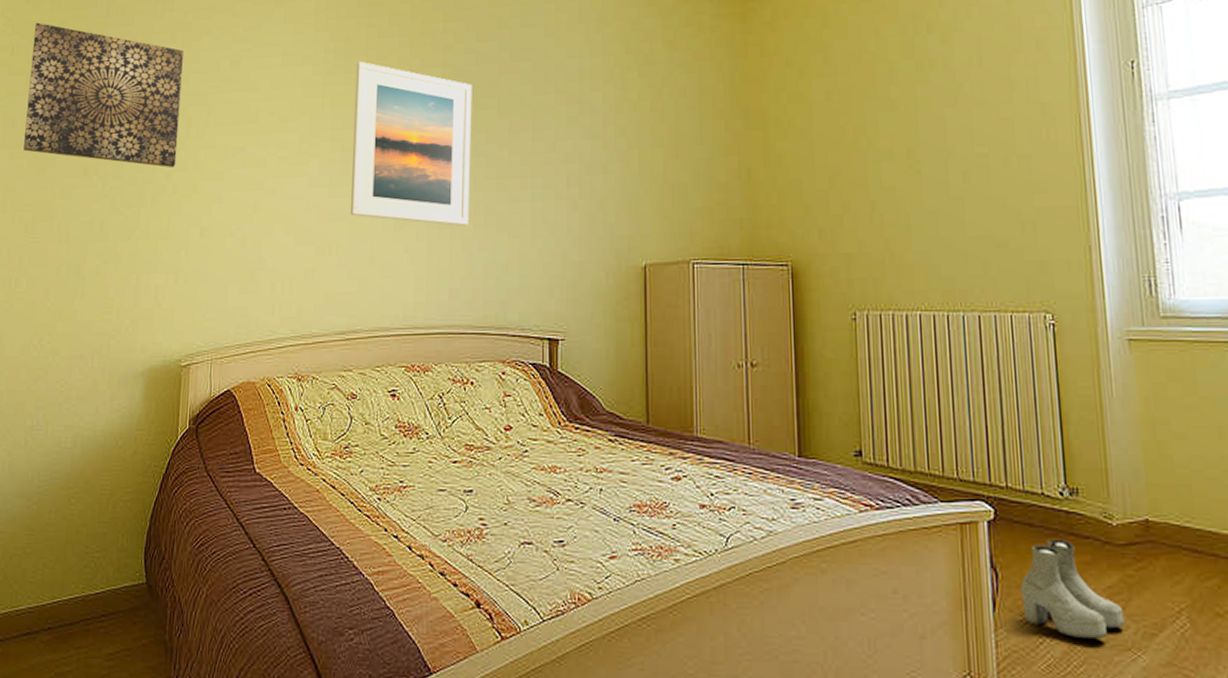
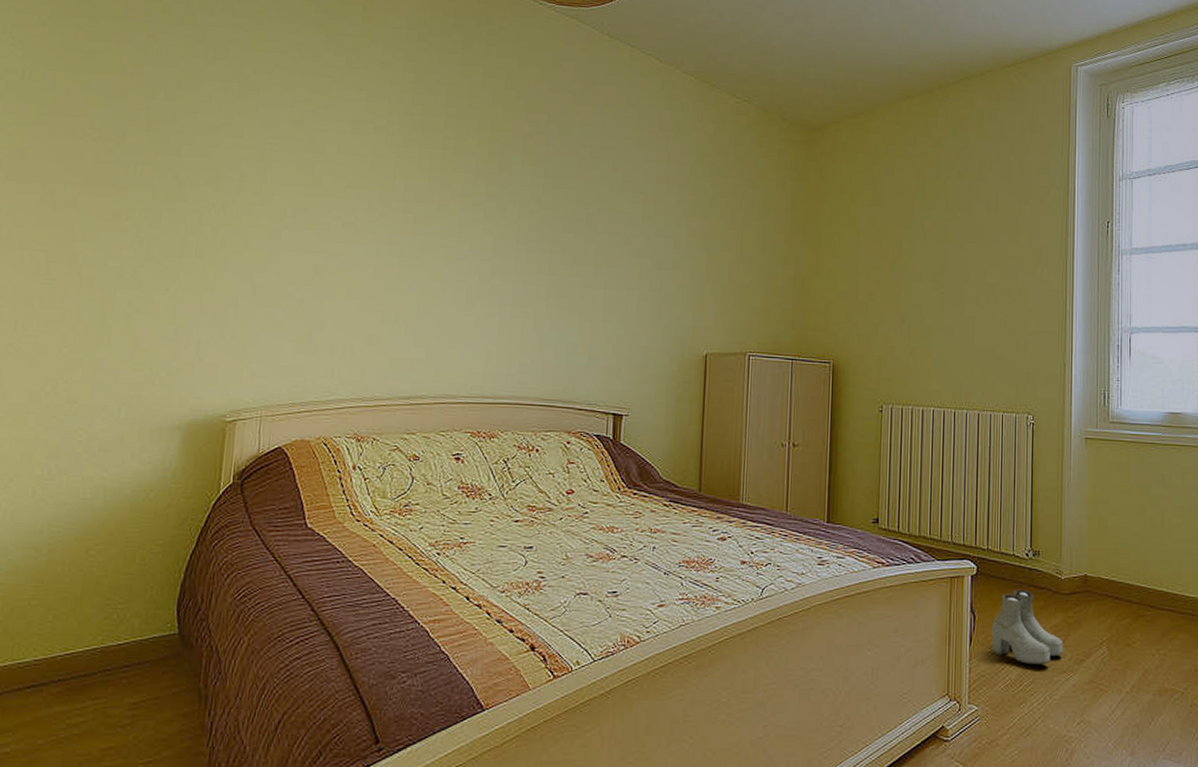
wall art: present [23,22,183,168] -> none [36,48,238,222]
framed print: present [350,61,472,226] -> none [419,137,552,306]

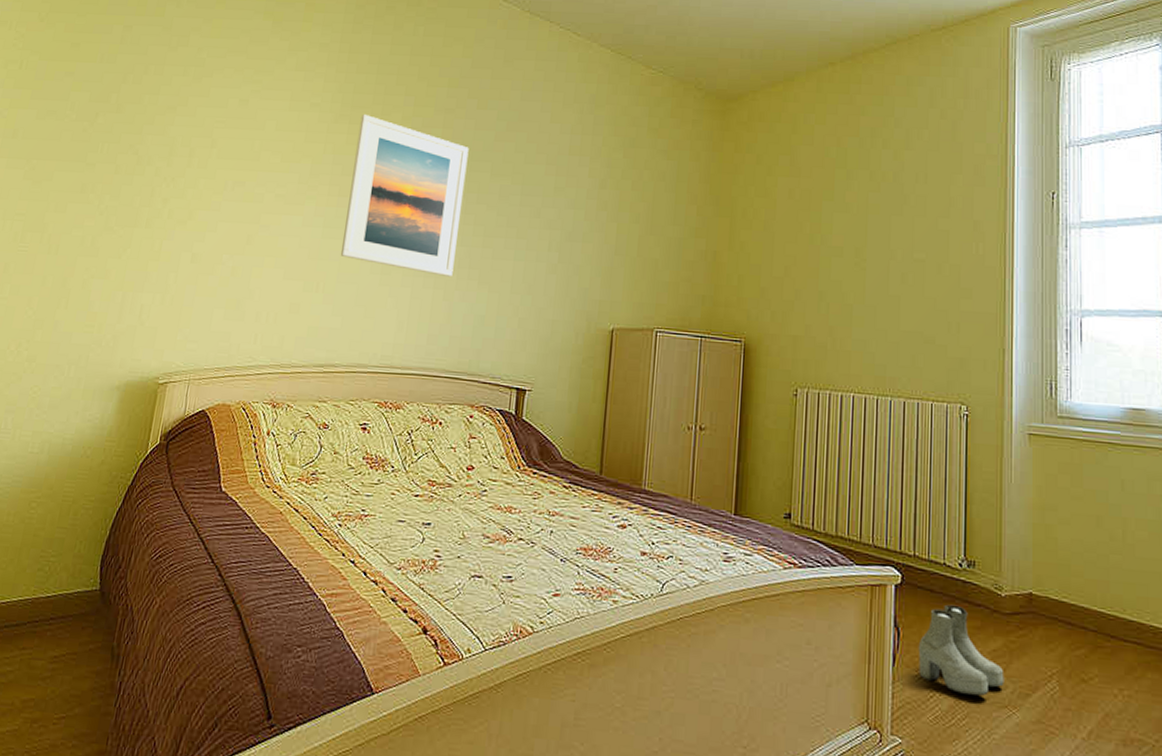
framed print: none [419,137,552,306] -> present [340,113,469,277]

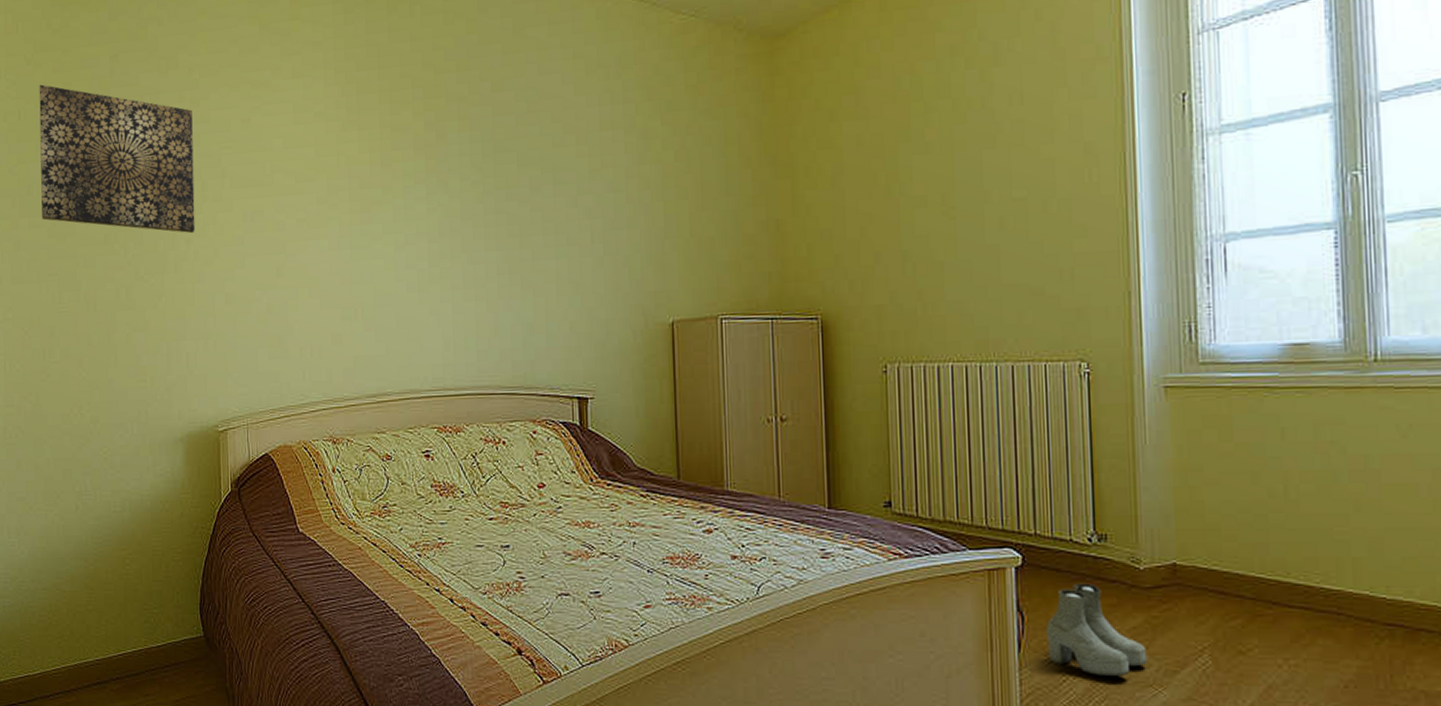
wall art: none [21,40,194,194] -> present [39,84,195,234]
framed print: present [340,113,469,277] -> none [370,116,493,286]

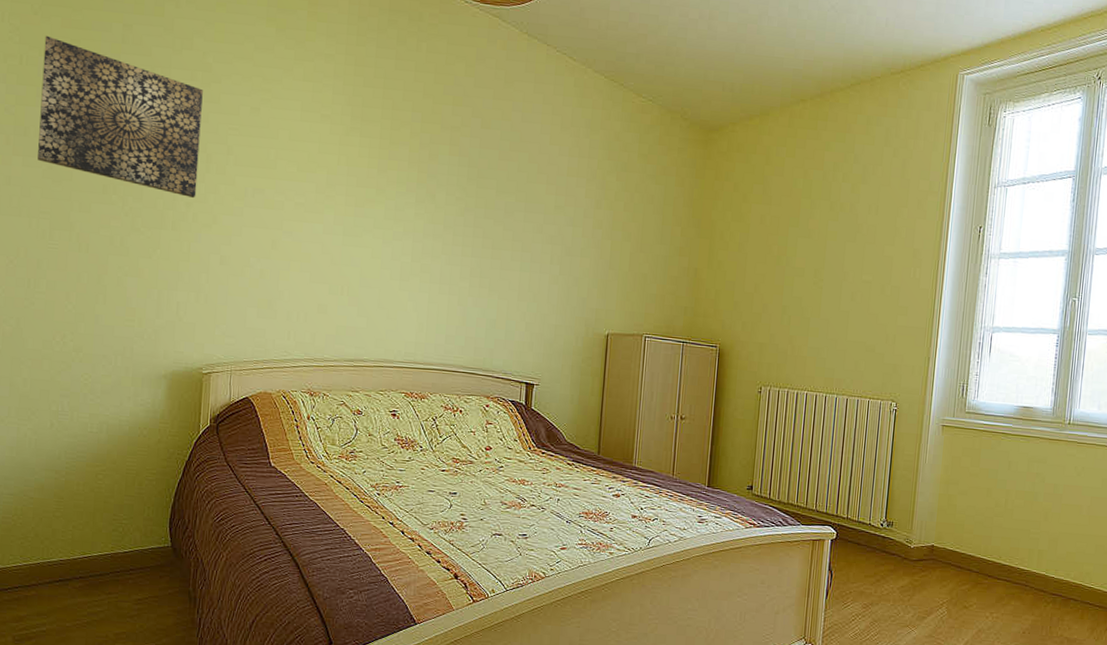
boots: present [1045,583,1148,677] -> none [845,554,908,619]

